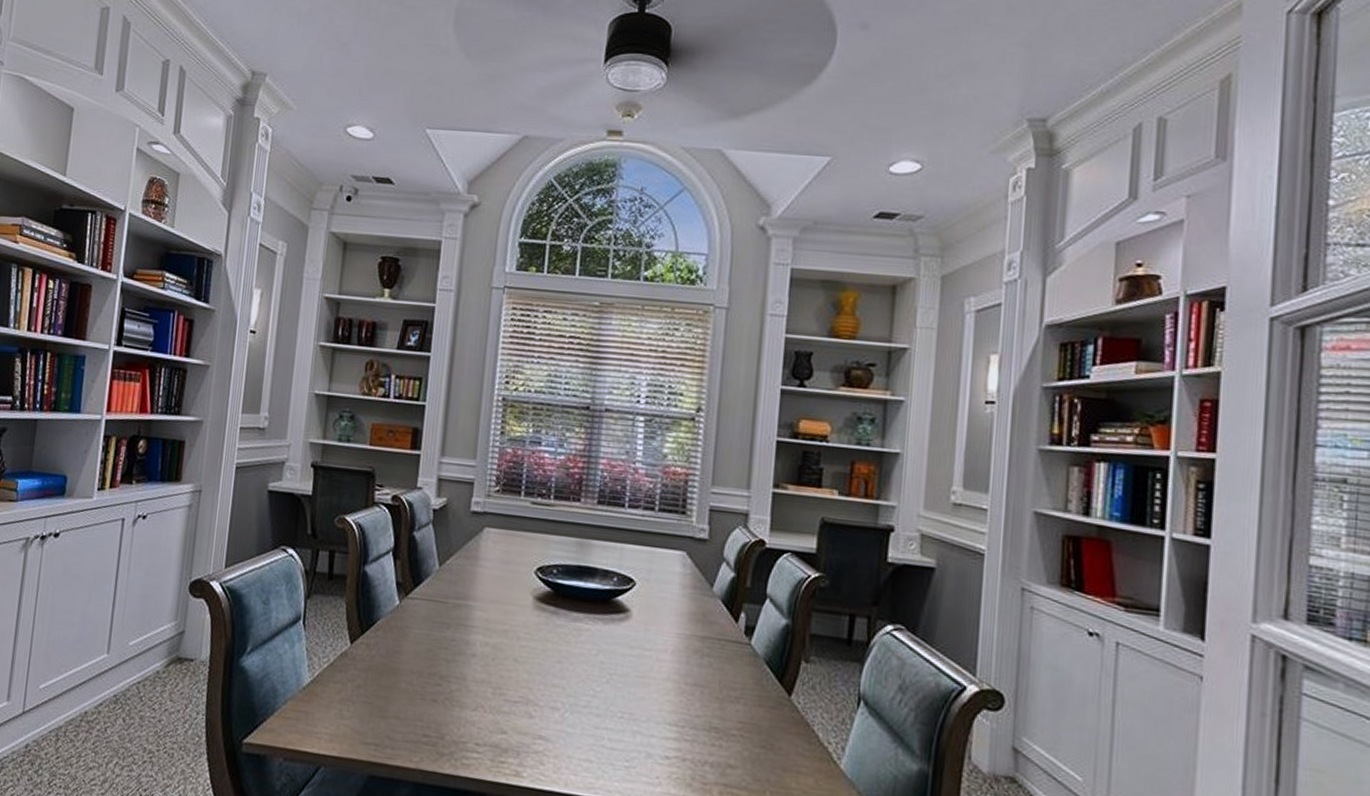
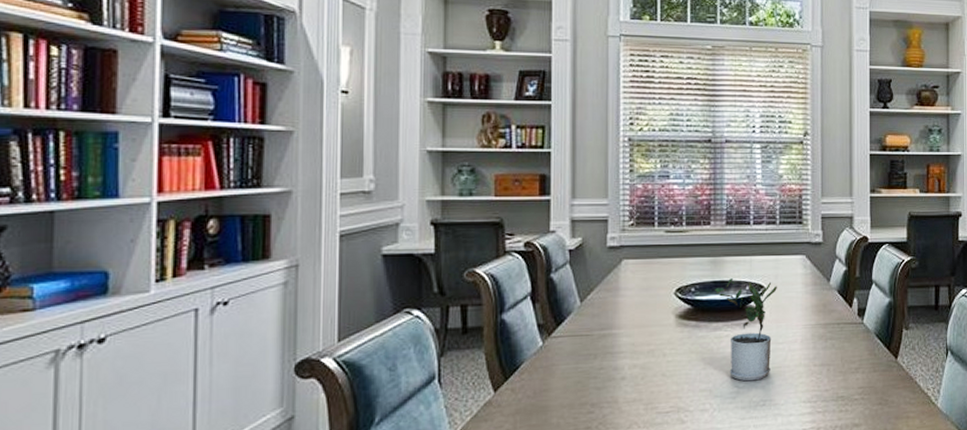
potted plant: none [578,565,649,688] -> present [714,278,777,382]

